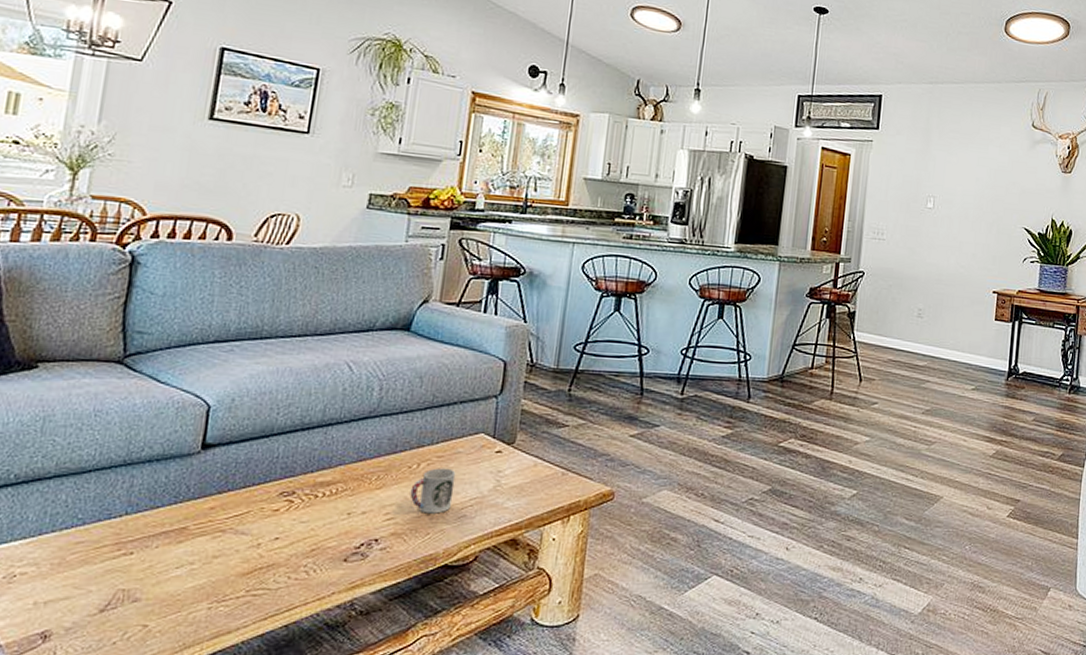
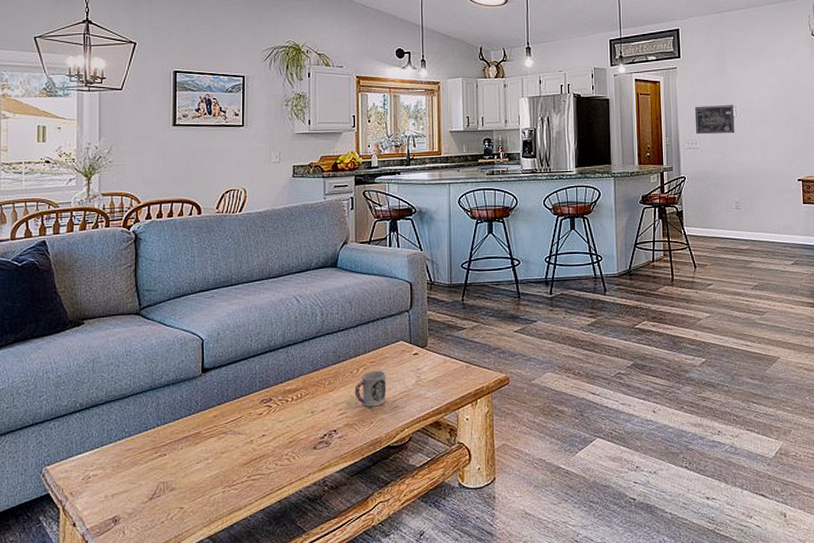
wall art: none [885,189,933,228] -> present [695,105,735,135]

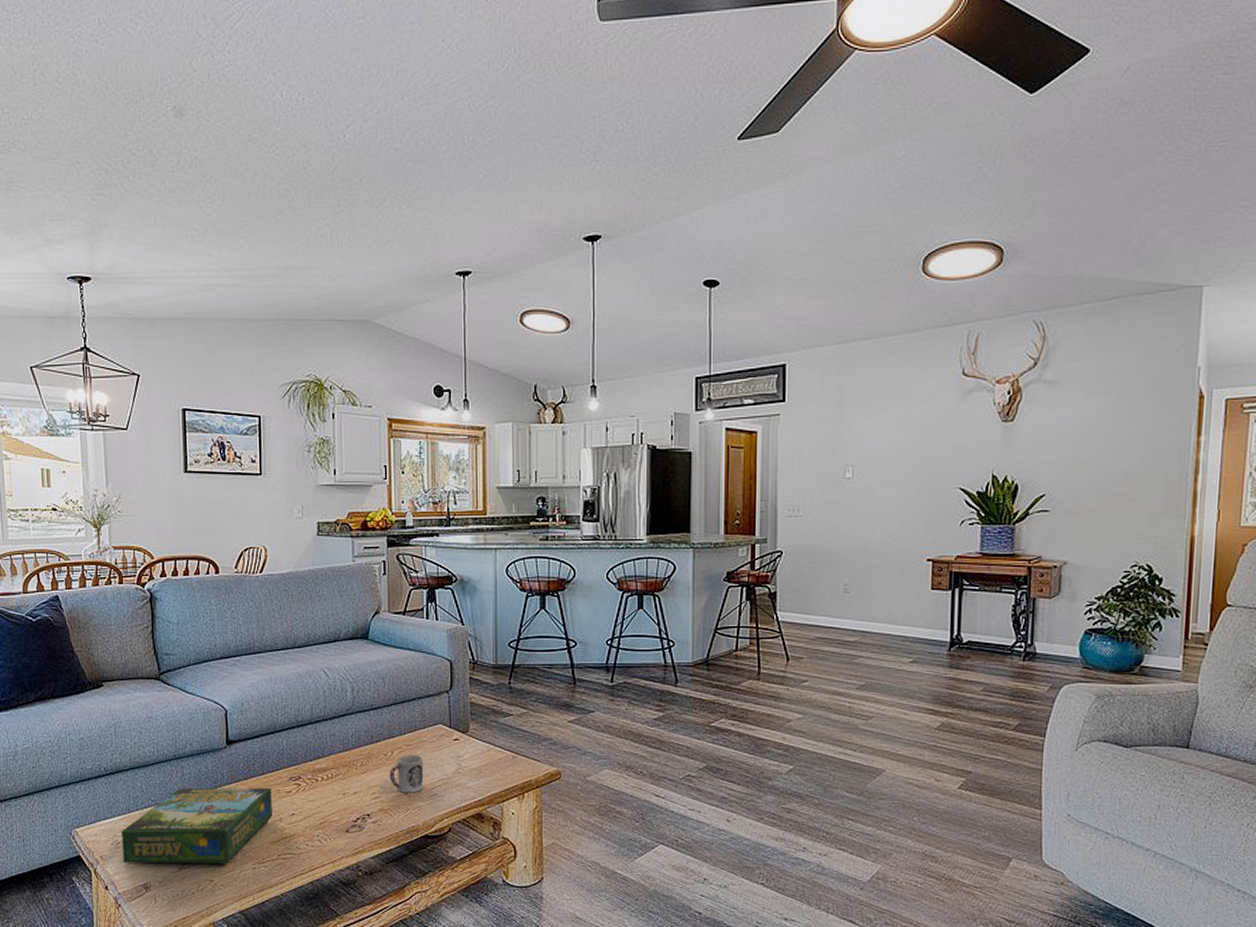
board game: none [93,411,245,497] -> present [121,787,274,864]
wall art: present [695,105,735,135] -> none [800,463,851,500]

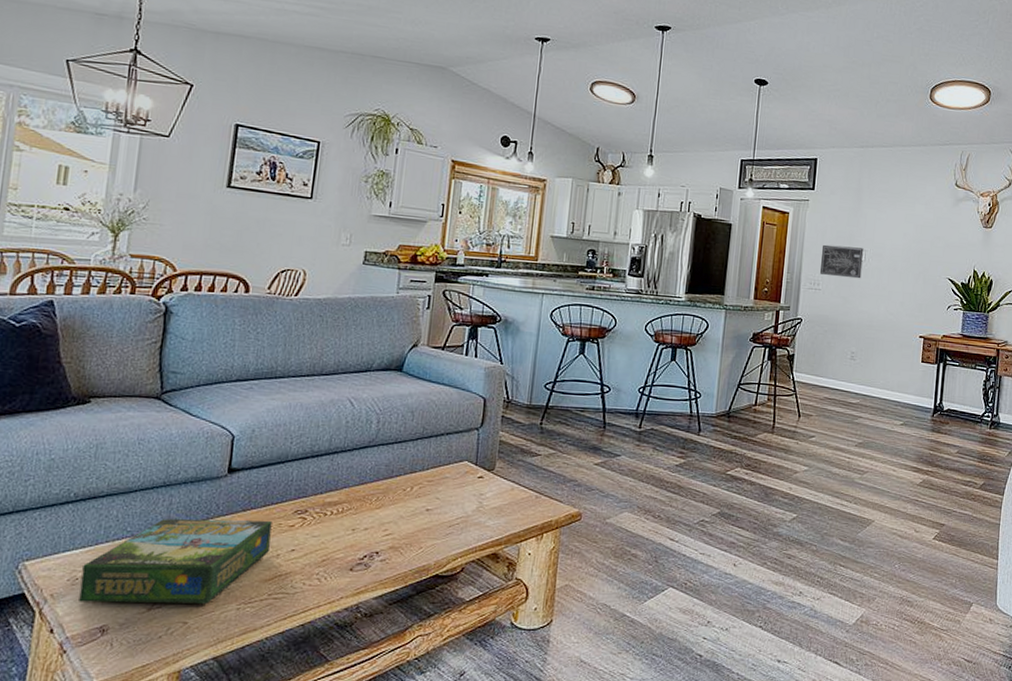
cup: present [389,755,424,793] -> none [405,491,444,531]
wall art: none [800,463,851,500] -> present [820,244,864,279]

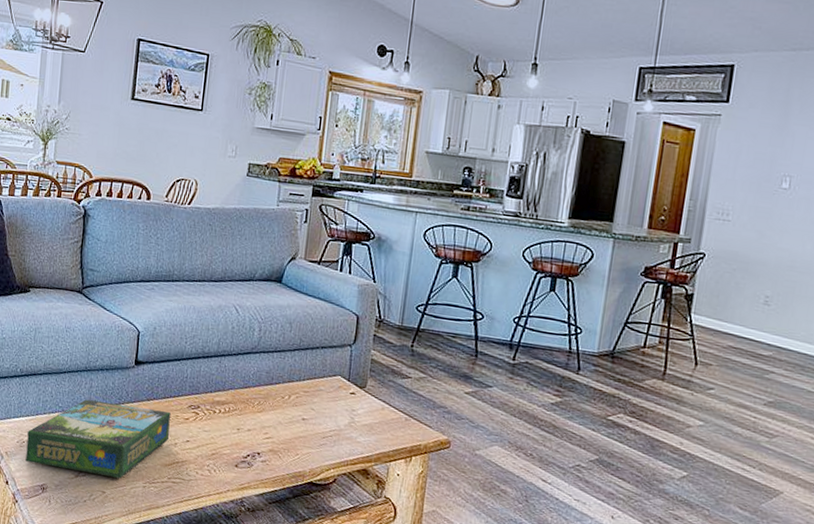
wall art: present [820,244,864,279] -> none [731,168,789,210]

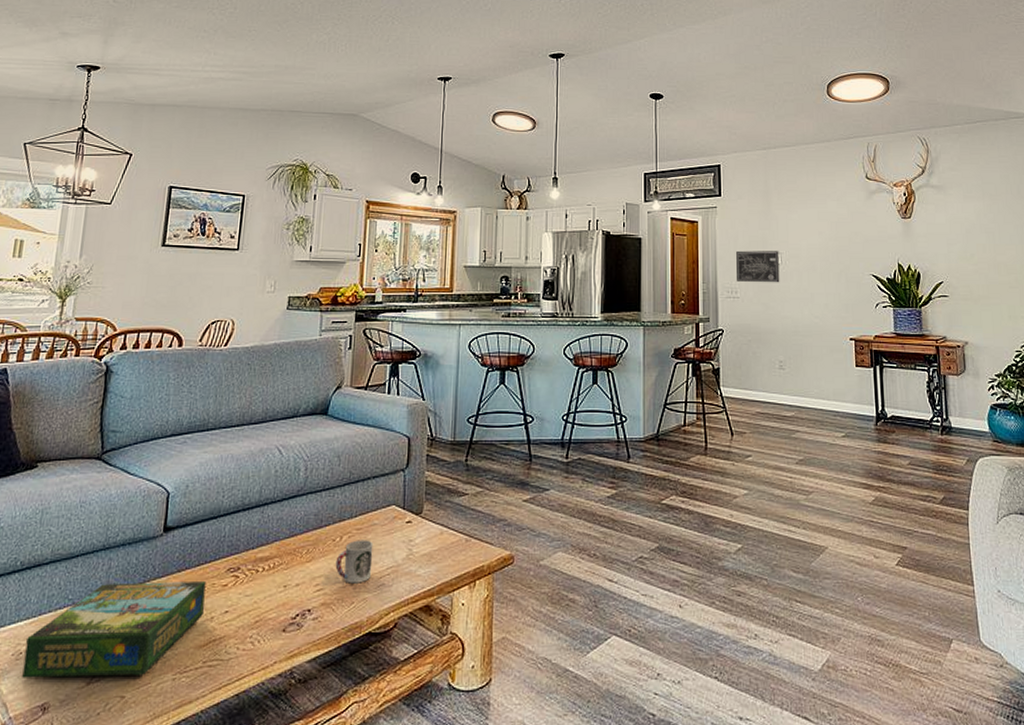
cup: none [283,401,319,439] -> present [335,540,374,584]
wall art: none [731,168,789,210] -> present [736,250,780,283]

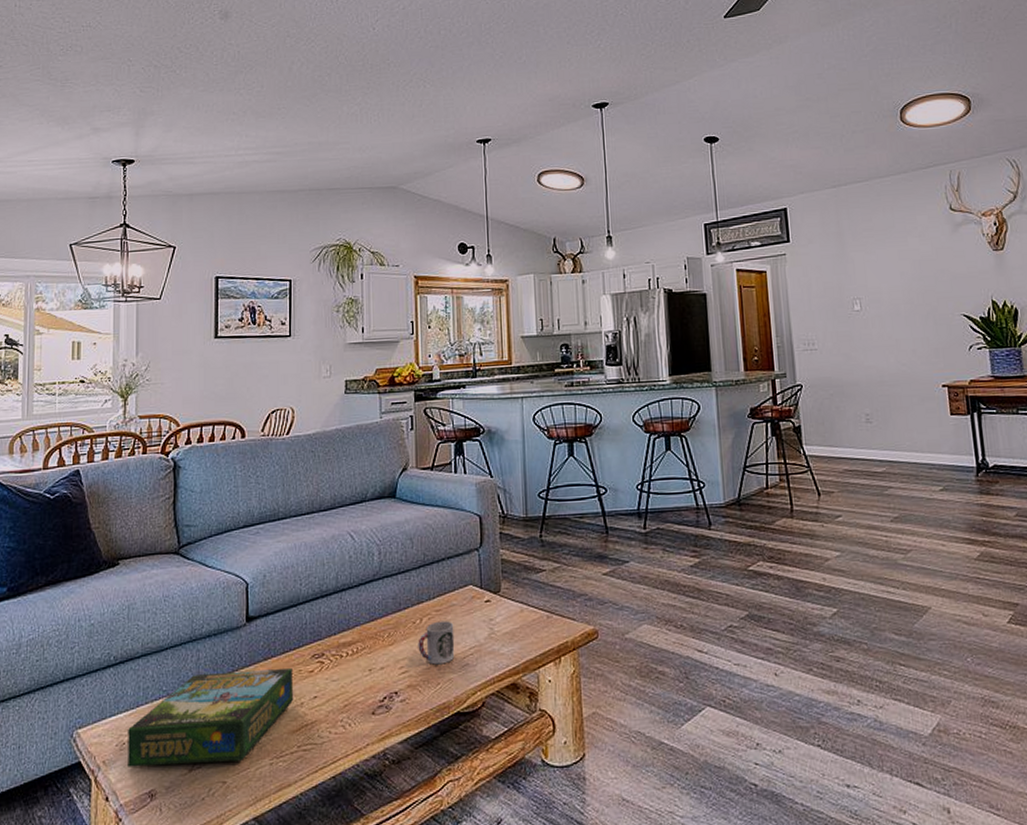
wall art: present [736,250,780,283] -> none [811,296,861,333]

